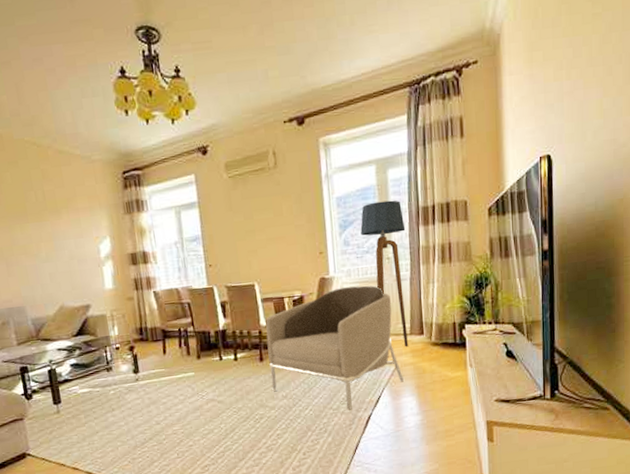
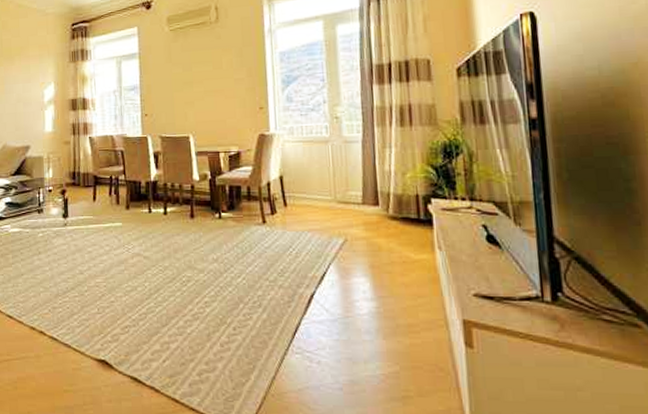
armchair: present [265,285,405,412] -> none [198,145,356,286]
floor lamp: present [360,200,408,347] -> none [305,56,360,218]

